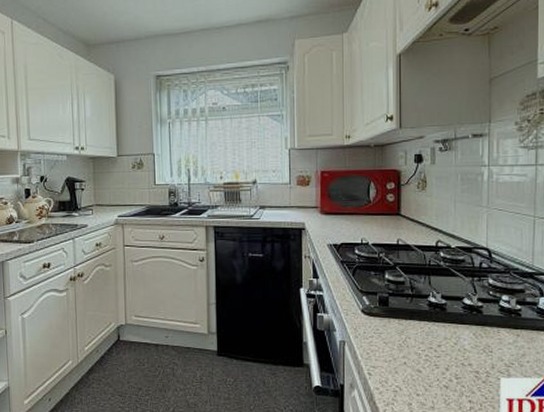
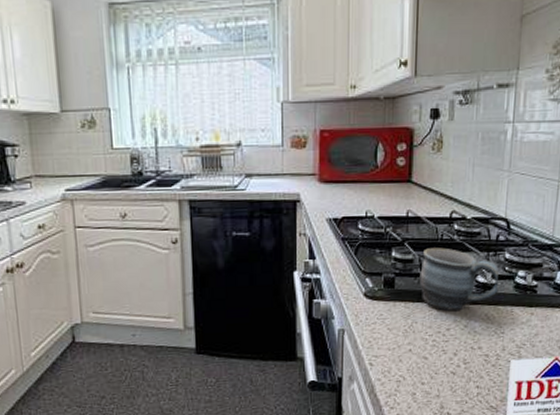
mug: none [411,272,483,330] -> present [419,247,499,312]

